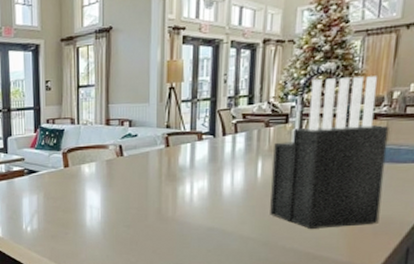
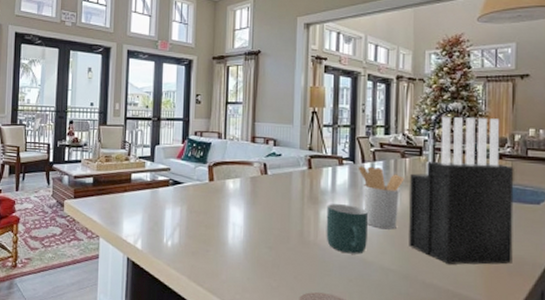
mug: none [184,178,228,226] -> present [326,203,368,254]
utensil holder: none [218,139,268,200] -> present [357,166,405,230]

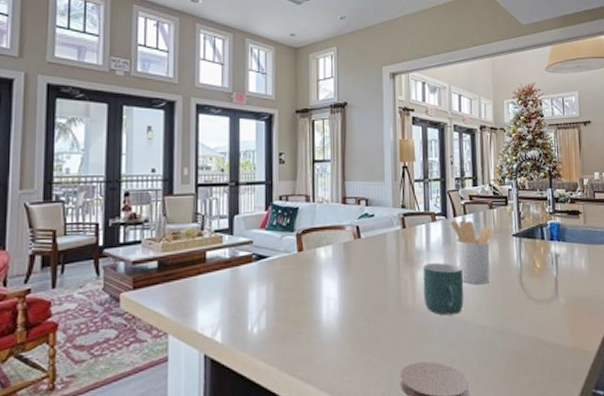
knife block: present [409,117,514,265] -> none [498,164,591,313]

